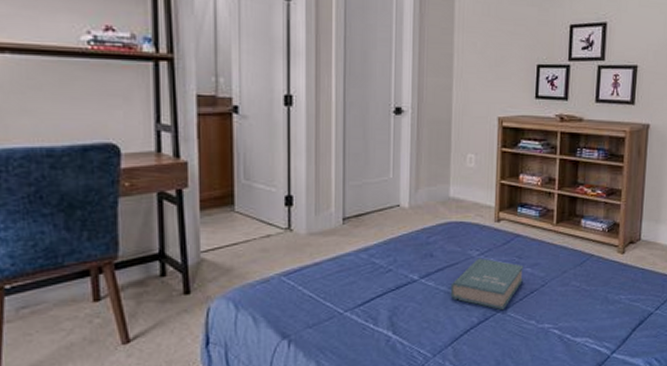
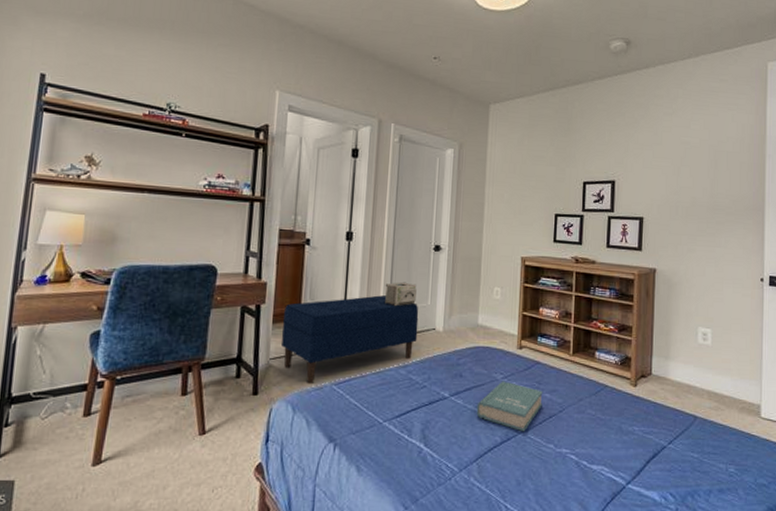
bench: none [214,170,380,276] -> present [282,295,419,383]
decorative box: none [336,153,375,183] -> present [384,282,417,307]

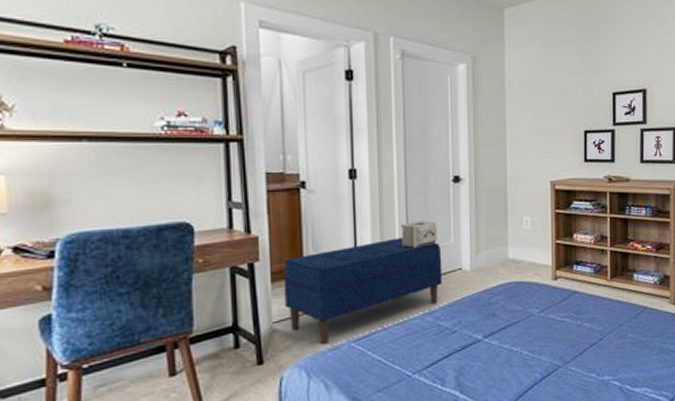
book: present [476,381,543,432] -> none [513,315,582,365]

